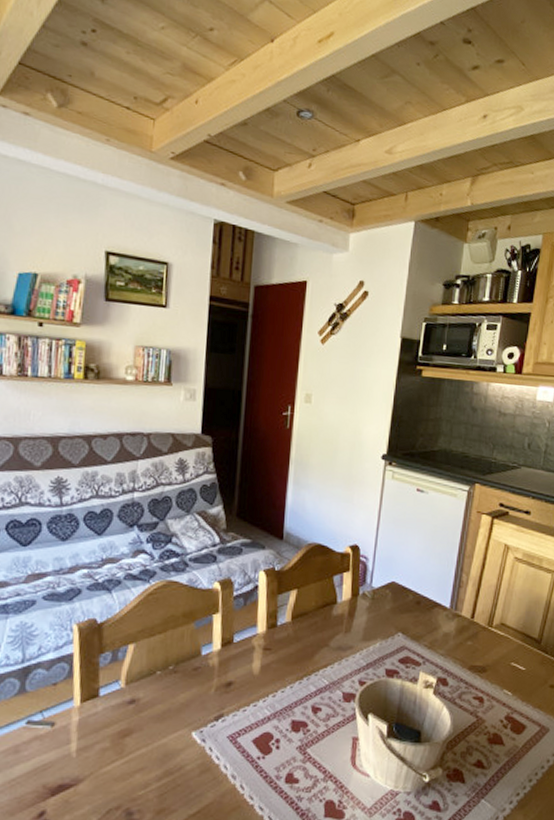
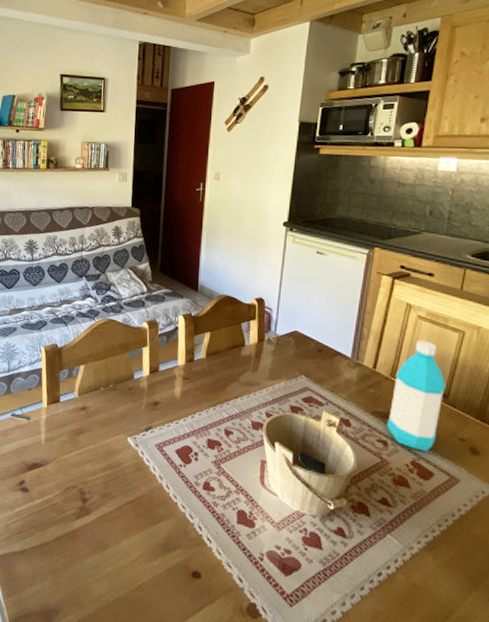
water bottle: none [483,583,539,703] -> present [387,340,445,452]

